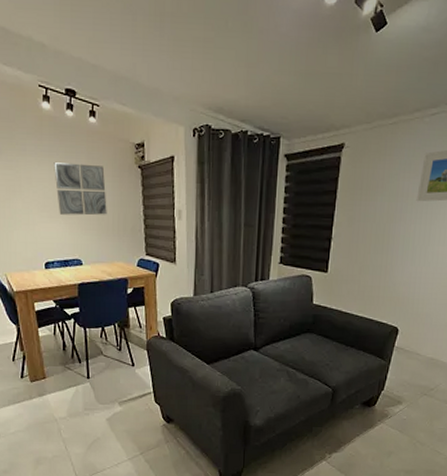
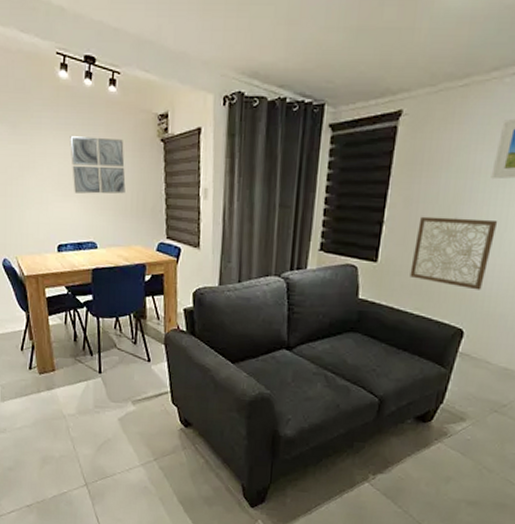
wall art: none [354,233,423,294] -> present [409,216,498,290]

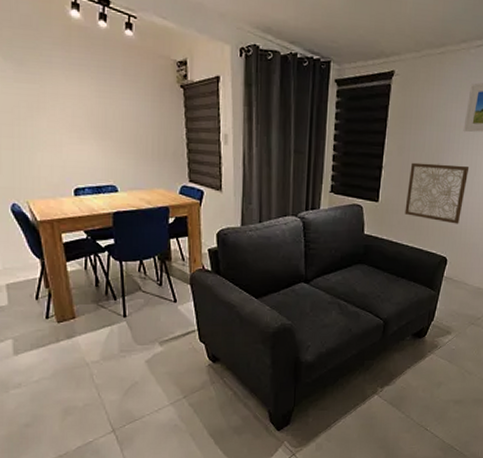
wall art: present [70,136,126,194] -> none [84,78,146,138]

